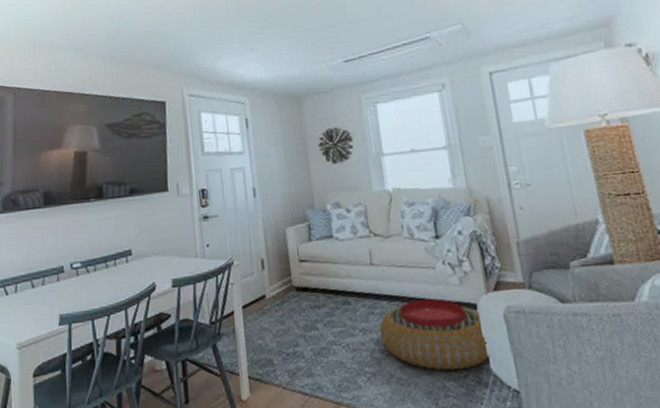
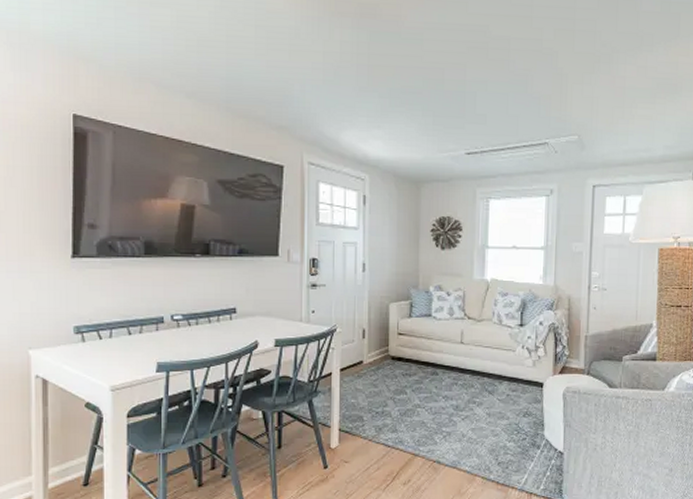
pouf: present [379,299,491,371] -> none [459,376,546,434]

